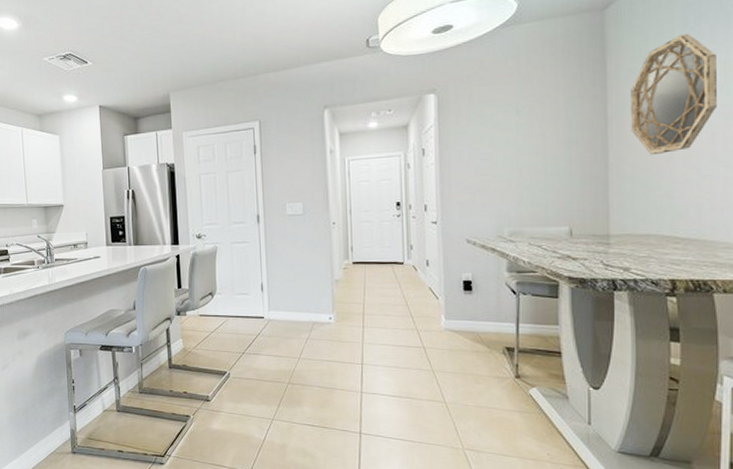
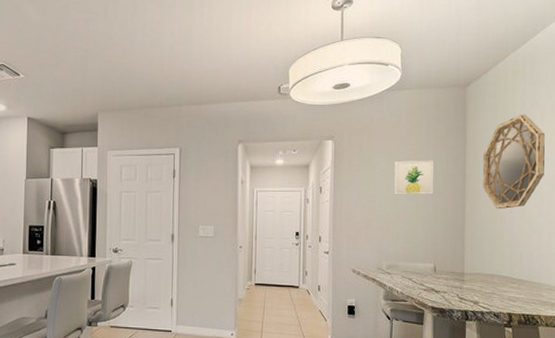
wall art: none [514,104,566,150] -> present [394,160,434,195]

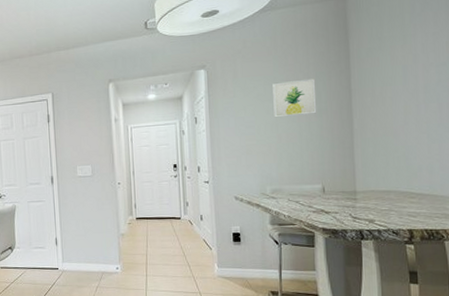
home mirror: present [483,114,545,210] -> none [370,18,441,123]

